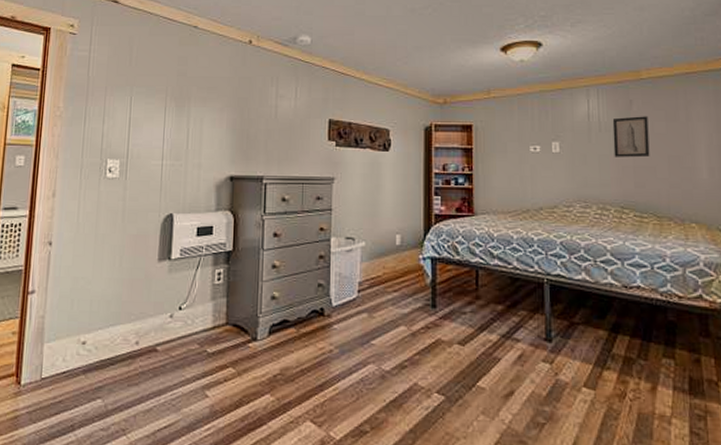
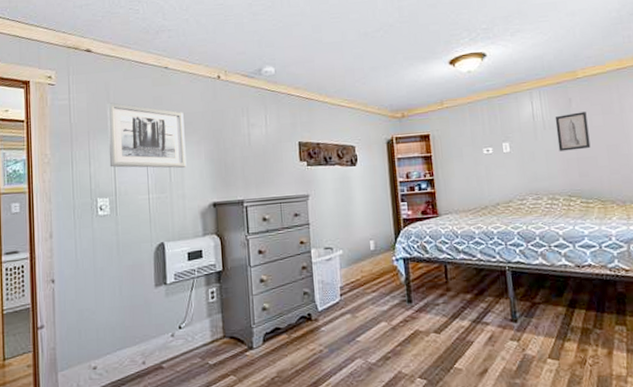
wall art: none [124,59,209,135] -> present [107,102,187,168]

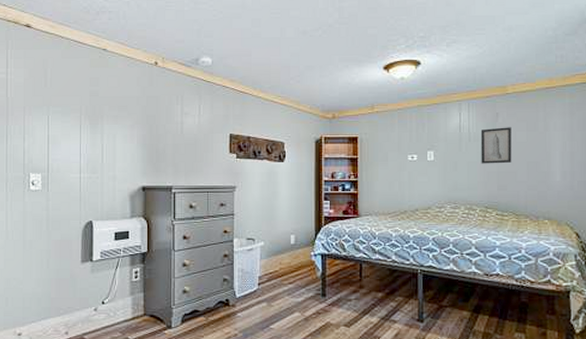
wall art: present [107,102,187,168] -> none [43,80,119,150]

